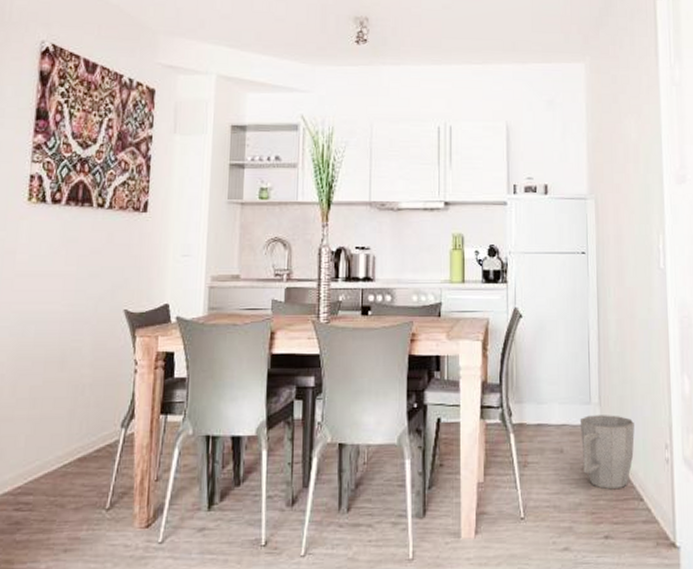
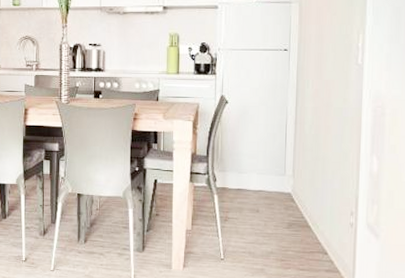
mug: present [579,415,635,490] -> none [274,184,323,244]

